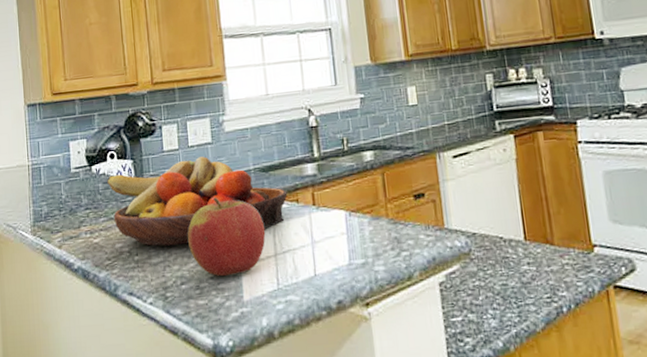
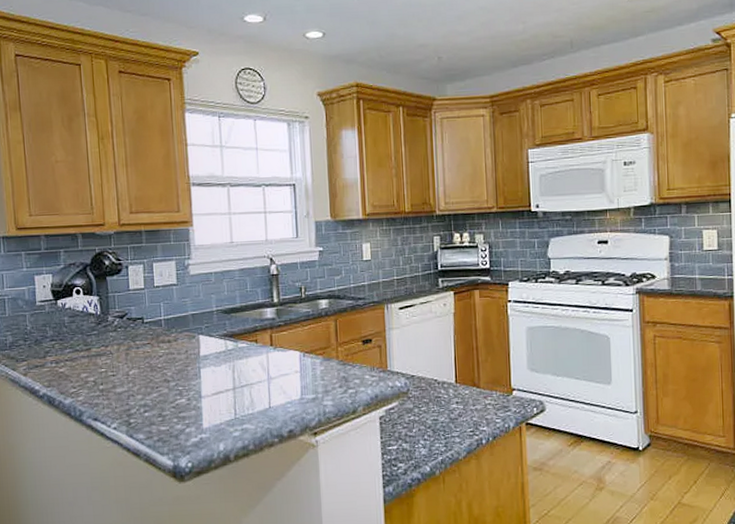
fruit bowl: present [107,156,288,246] -> none [73,297,247,377]
apple: present [187,197,266,277] -> none [151,334,226,406]

